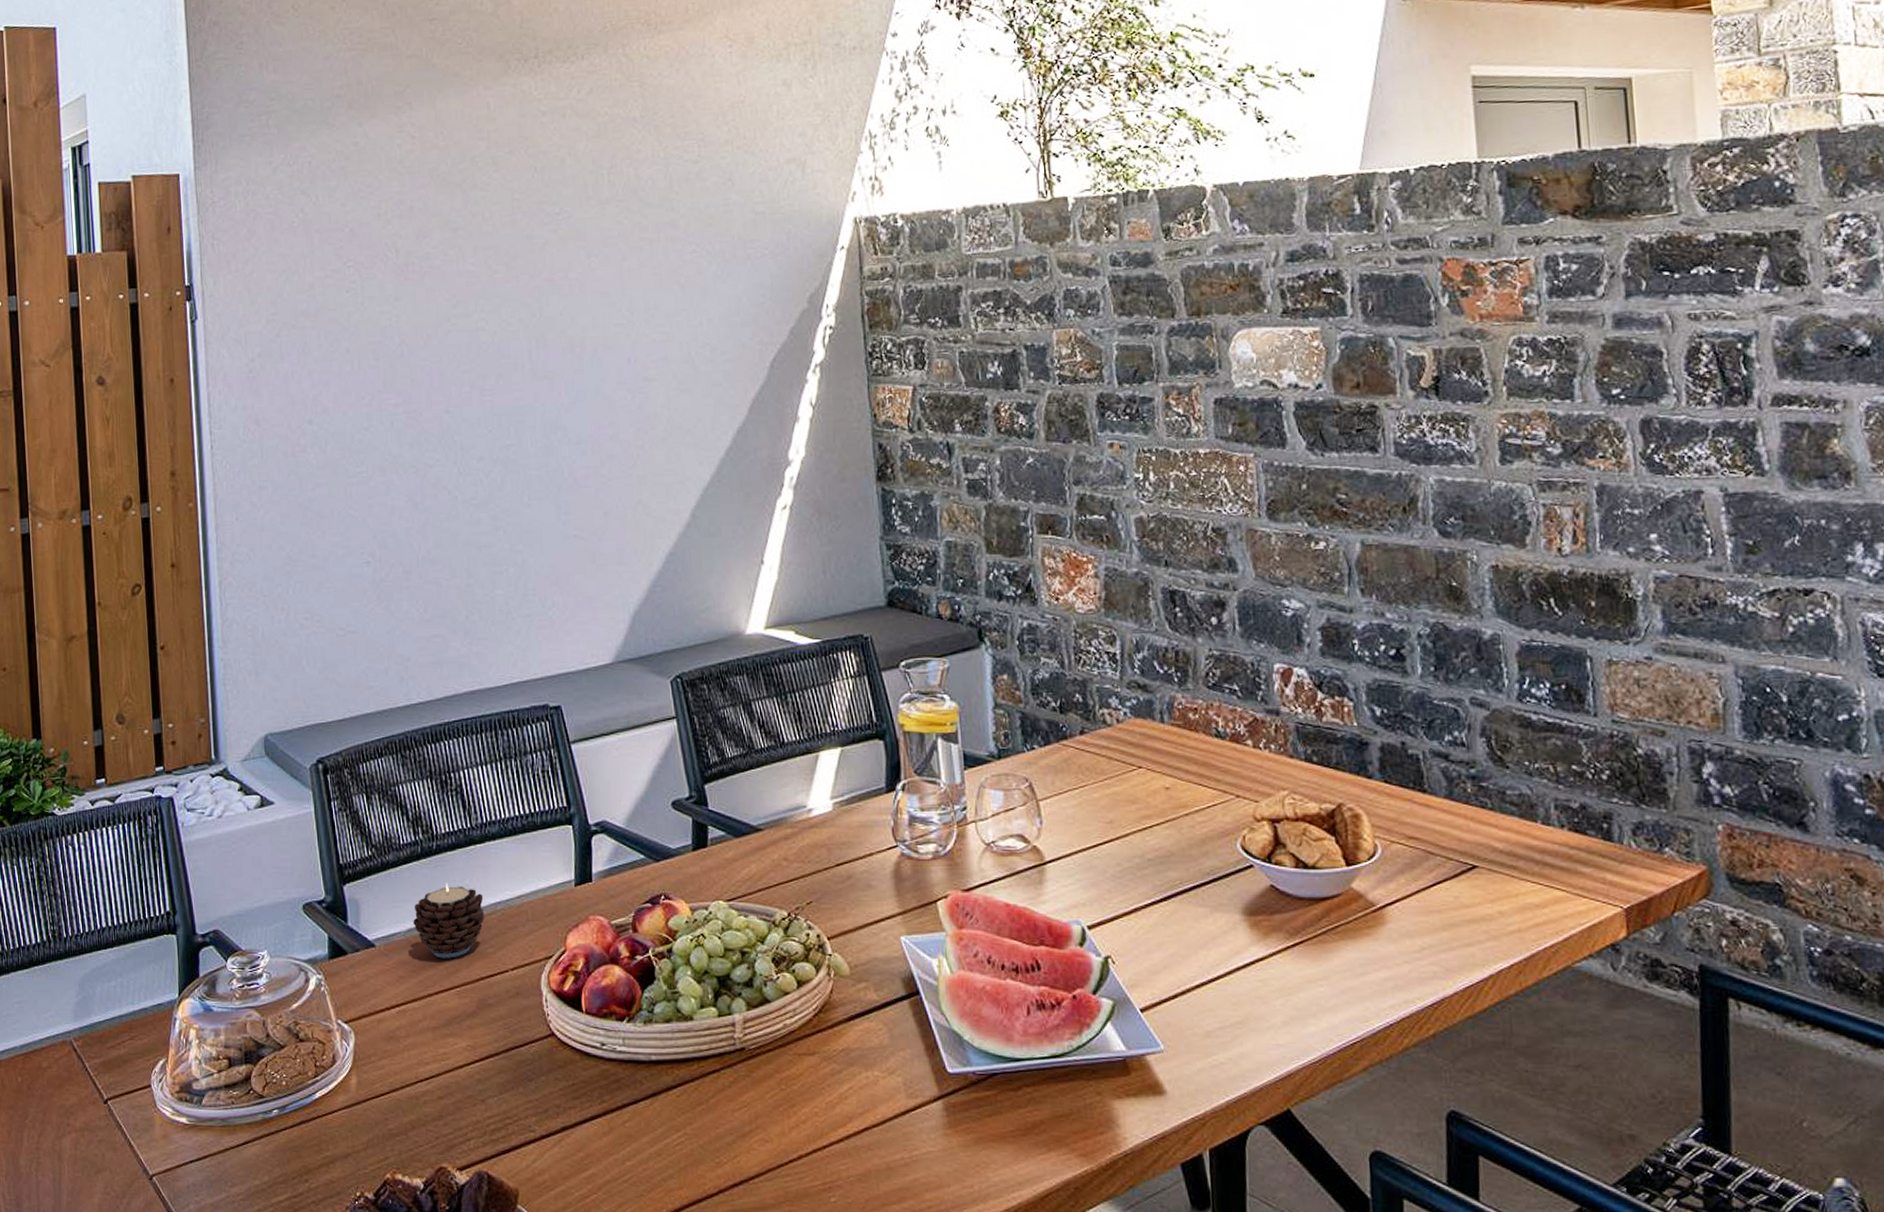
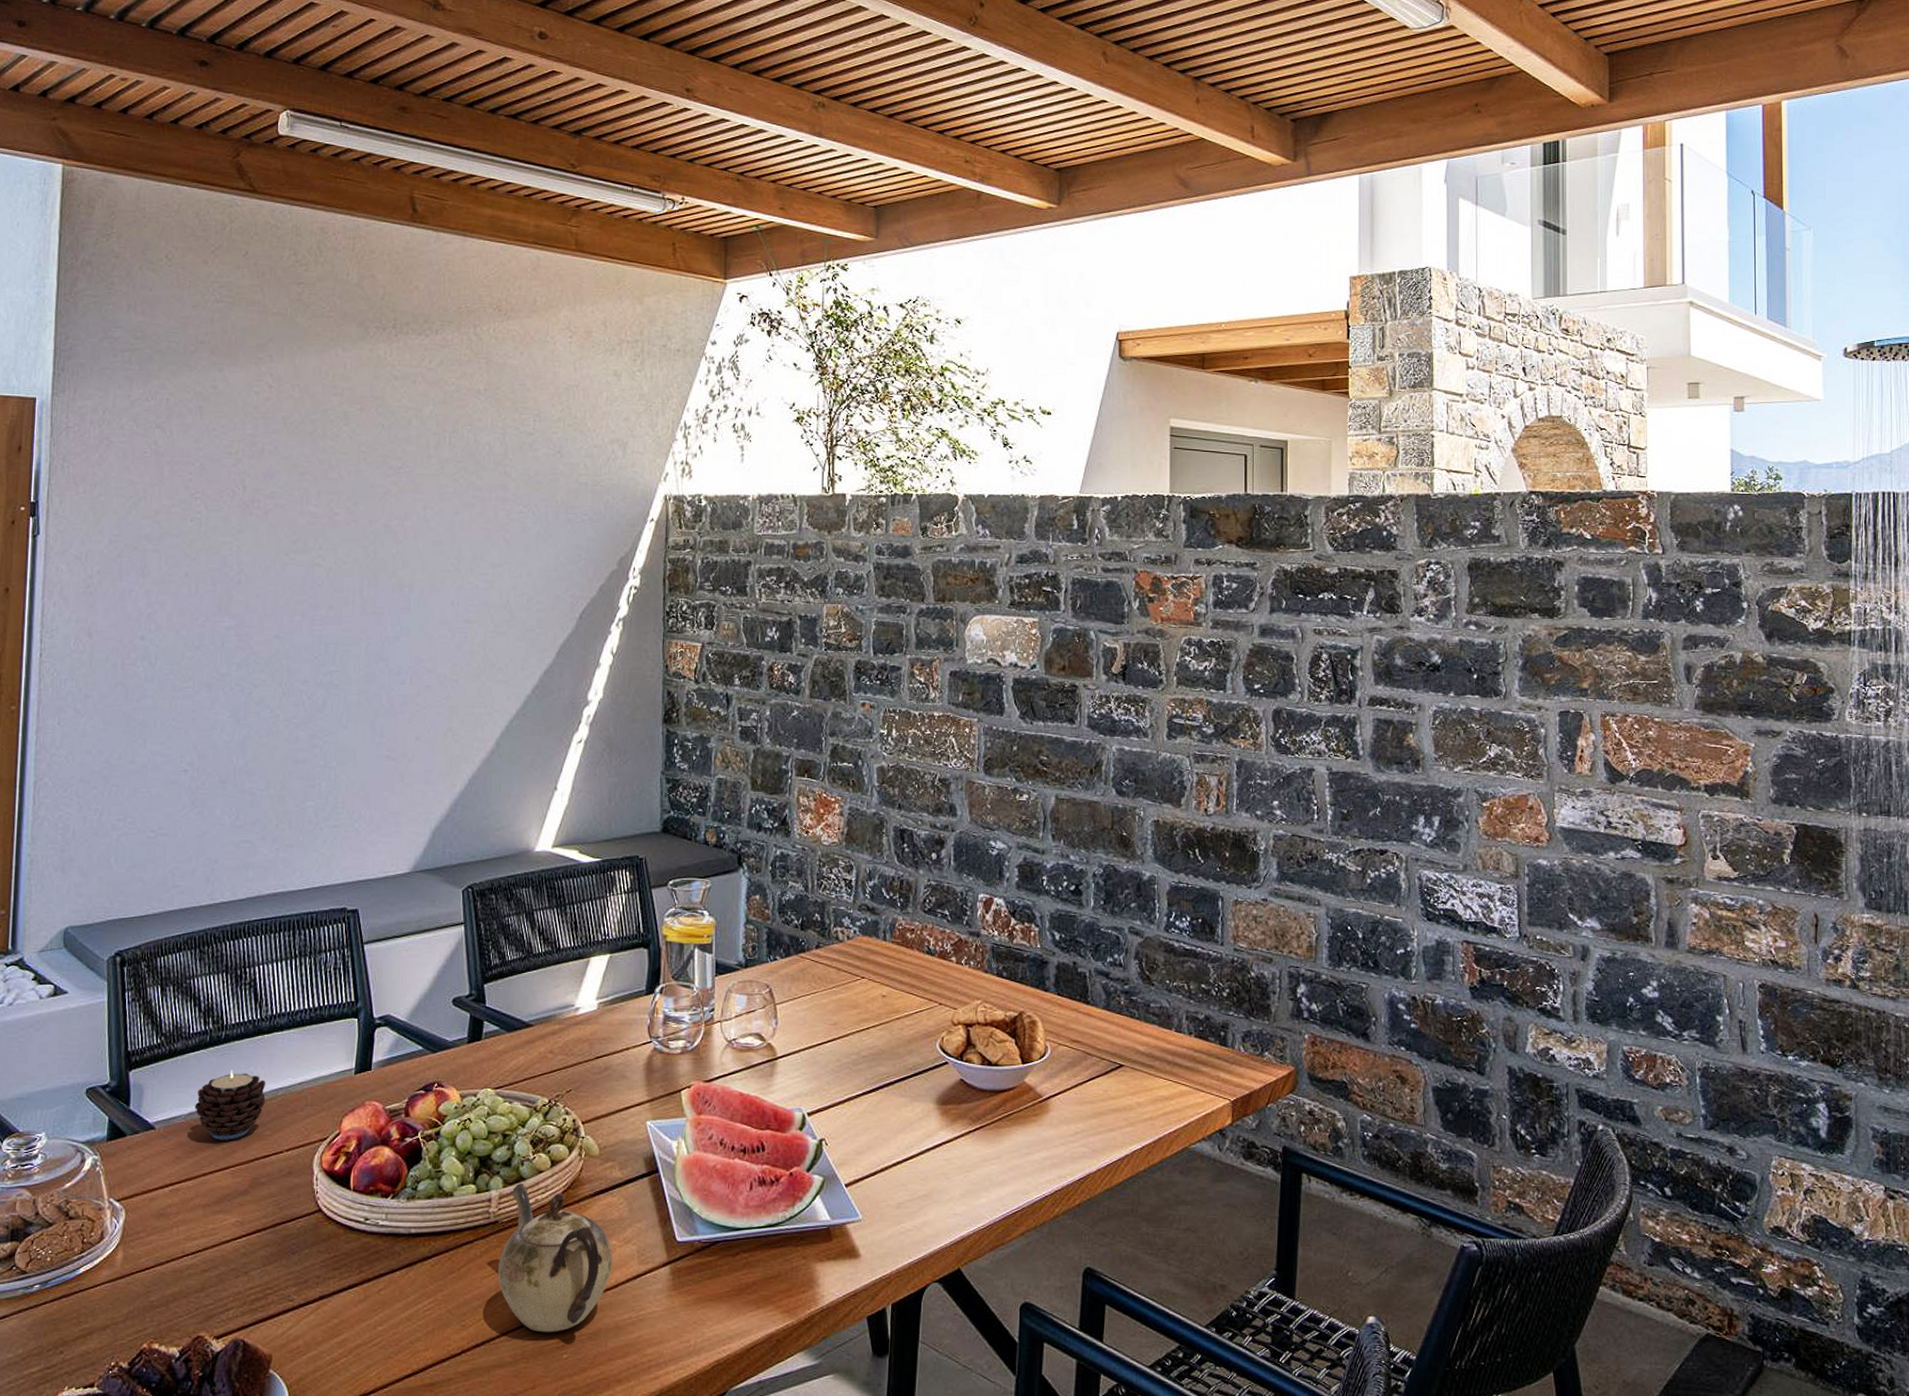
teapot: none [749,1006,877,1173] -> present [497,1184,613,1333]

